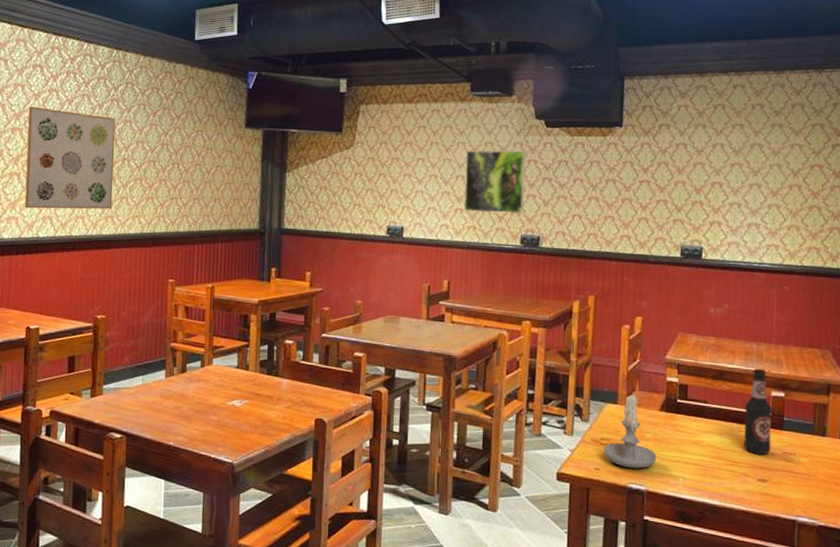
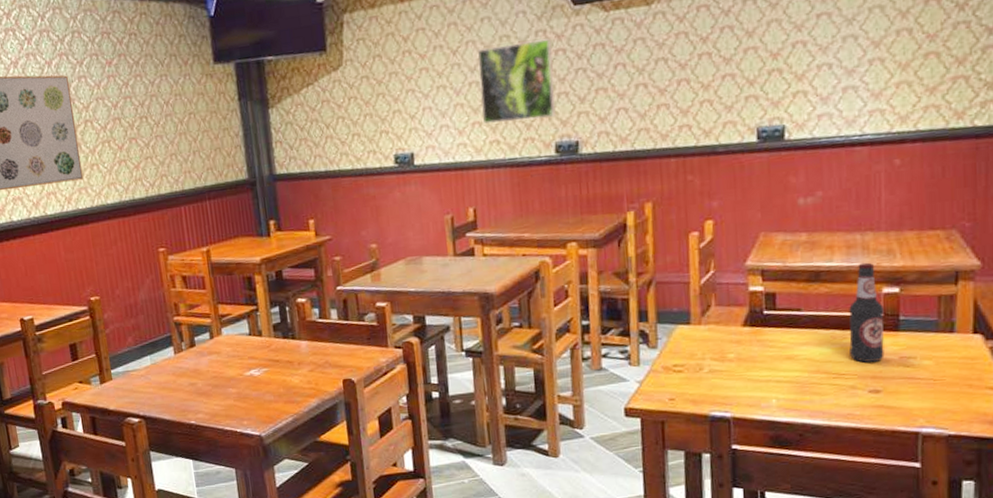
candle: present [603,393,657,469] -> none [677,309,743,395]

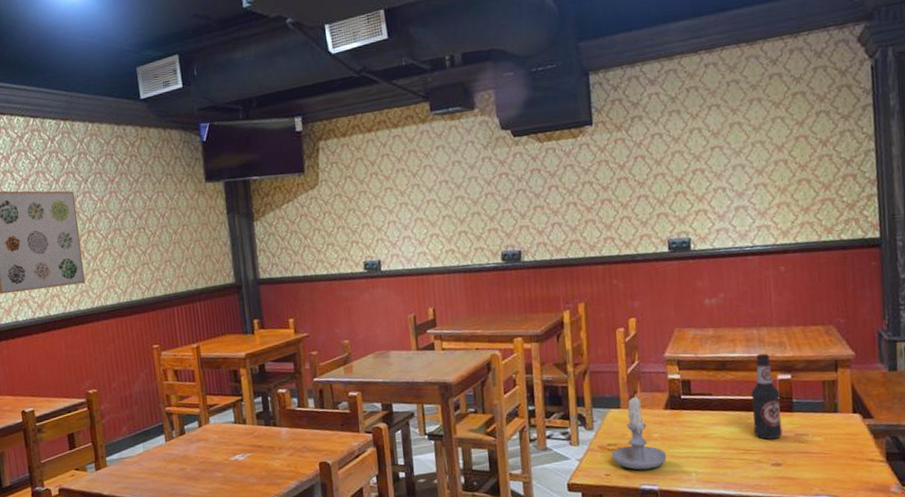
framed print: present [478,38,556,124] -> none [434,164,502,235]
candle: none [677,309,743,395] -> present [611,395,667,470]

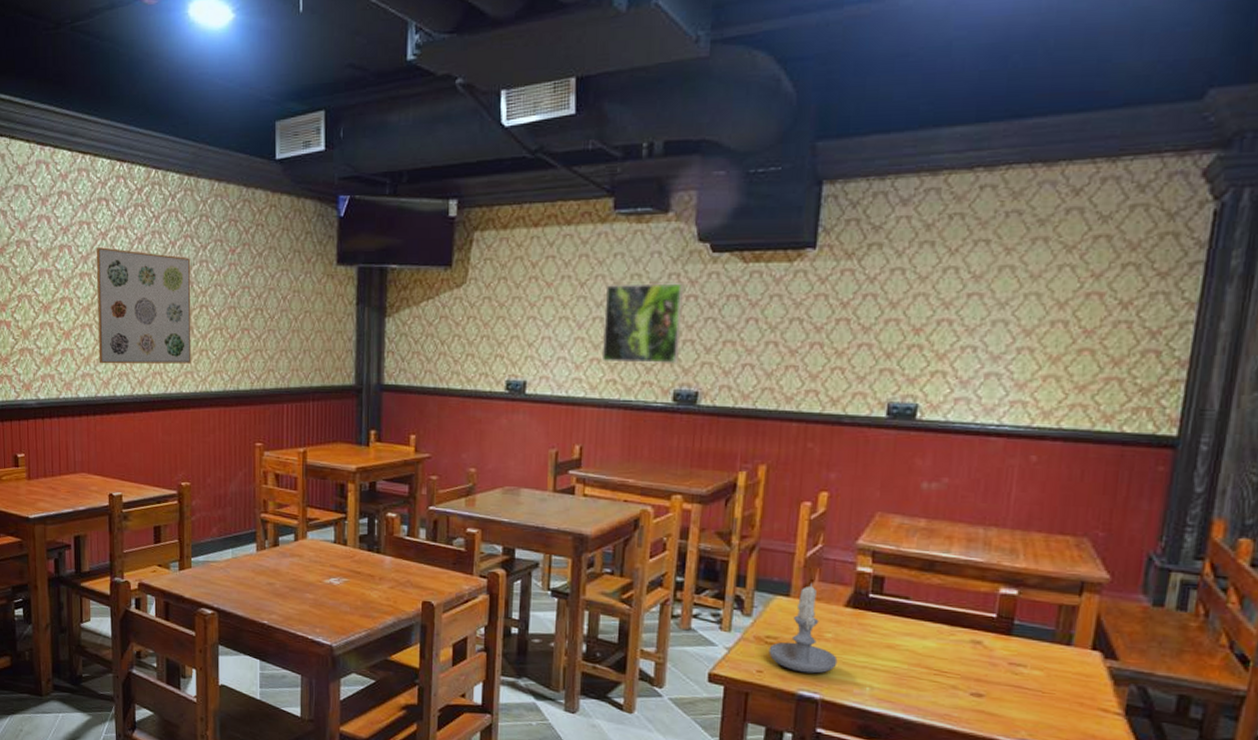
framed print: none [434,164,502,235] -> present [602,283,684,365]
bottle: present [751,353,783,440] -> none [955,558,999,664]

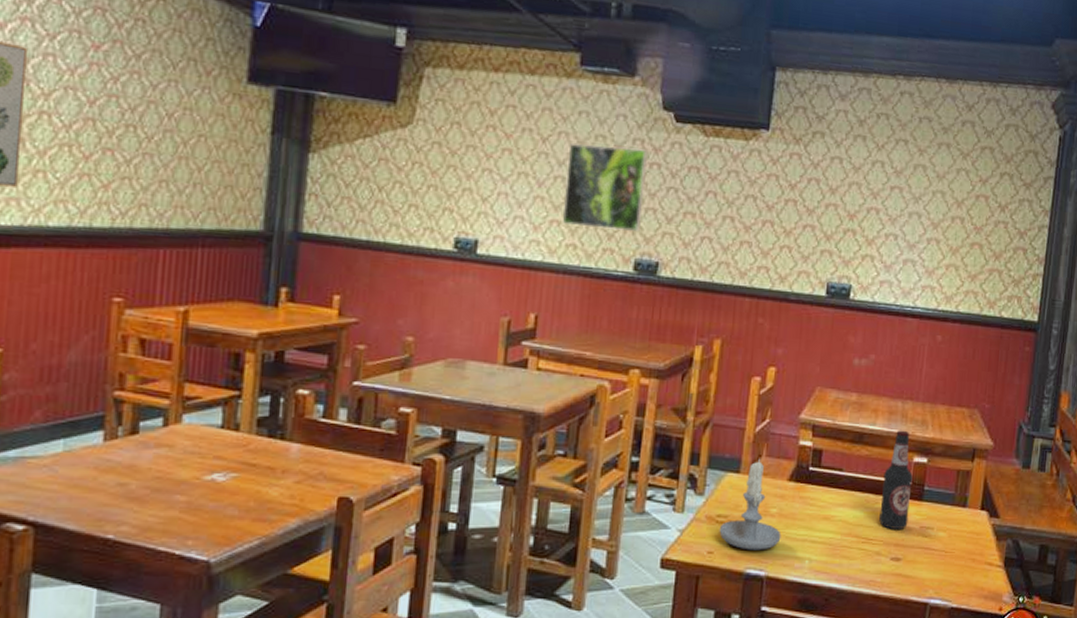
bottle: none [955,558,999,664] -> present [879,430,913,529]

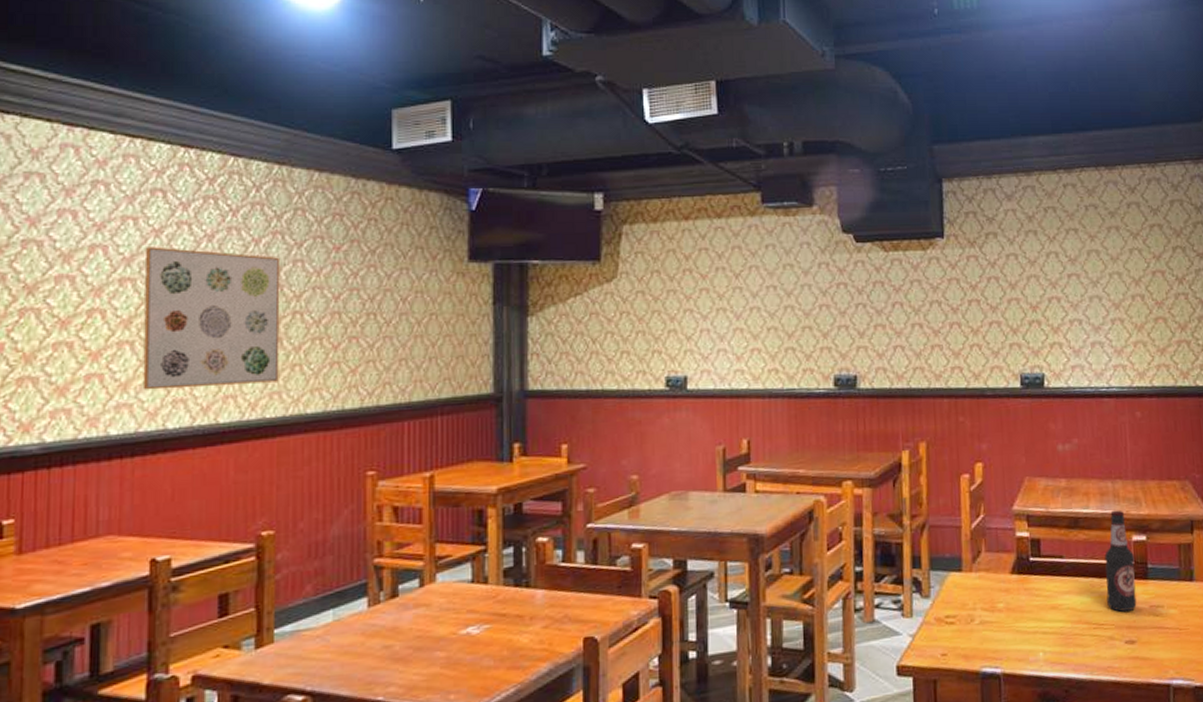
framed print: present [563,143,648,232] -> none [760,272,836,351]
candle: present [719,459,781,550] -> none [949,555,1012,649]

